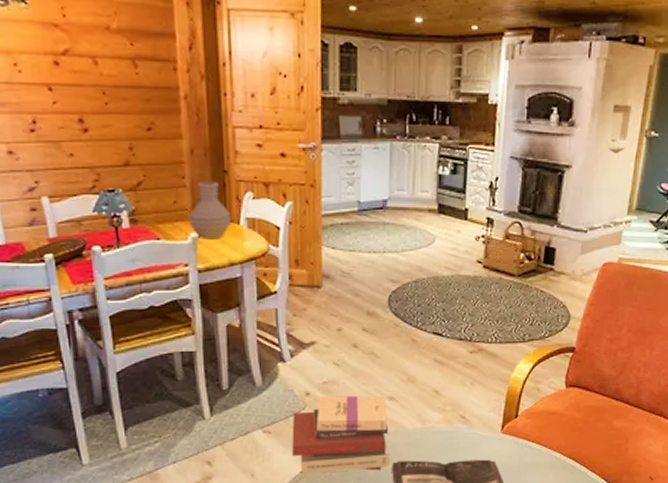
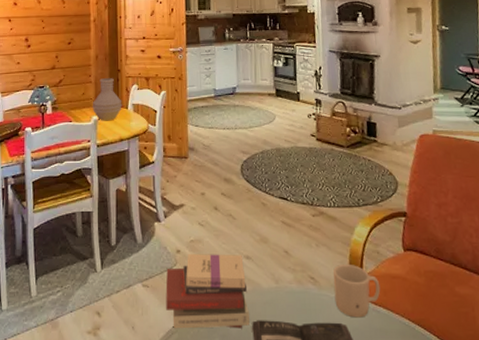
mug: none [485,401,536,454] -> present [333,263,381,318]

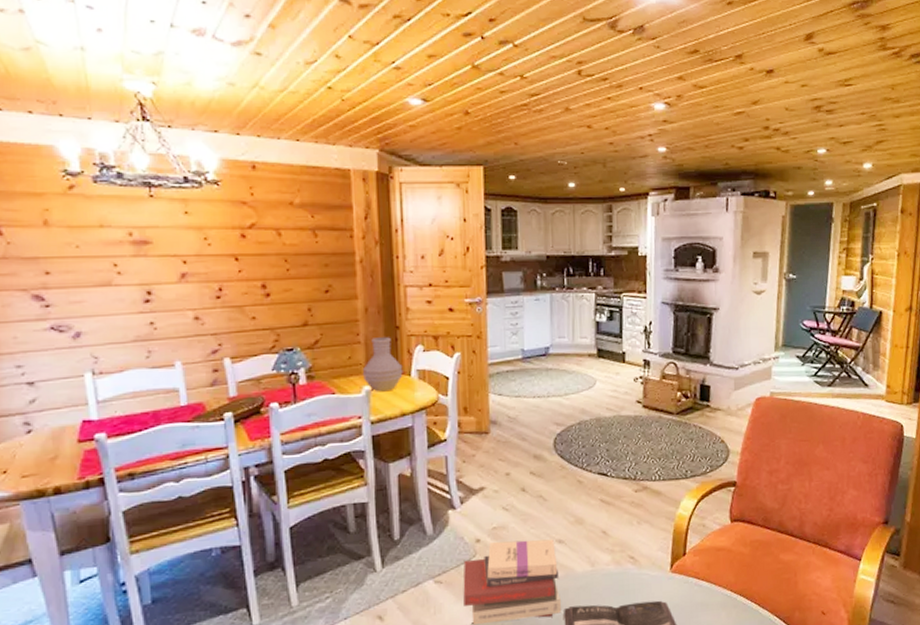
mug: present [333,263,381,318] -> none [654,539,704,594]

